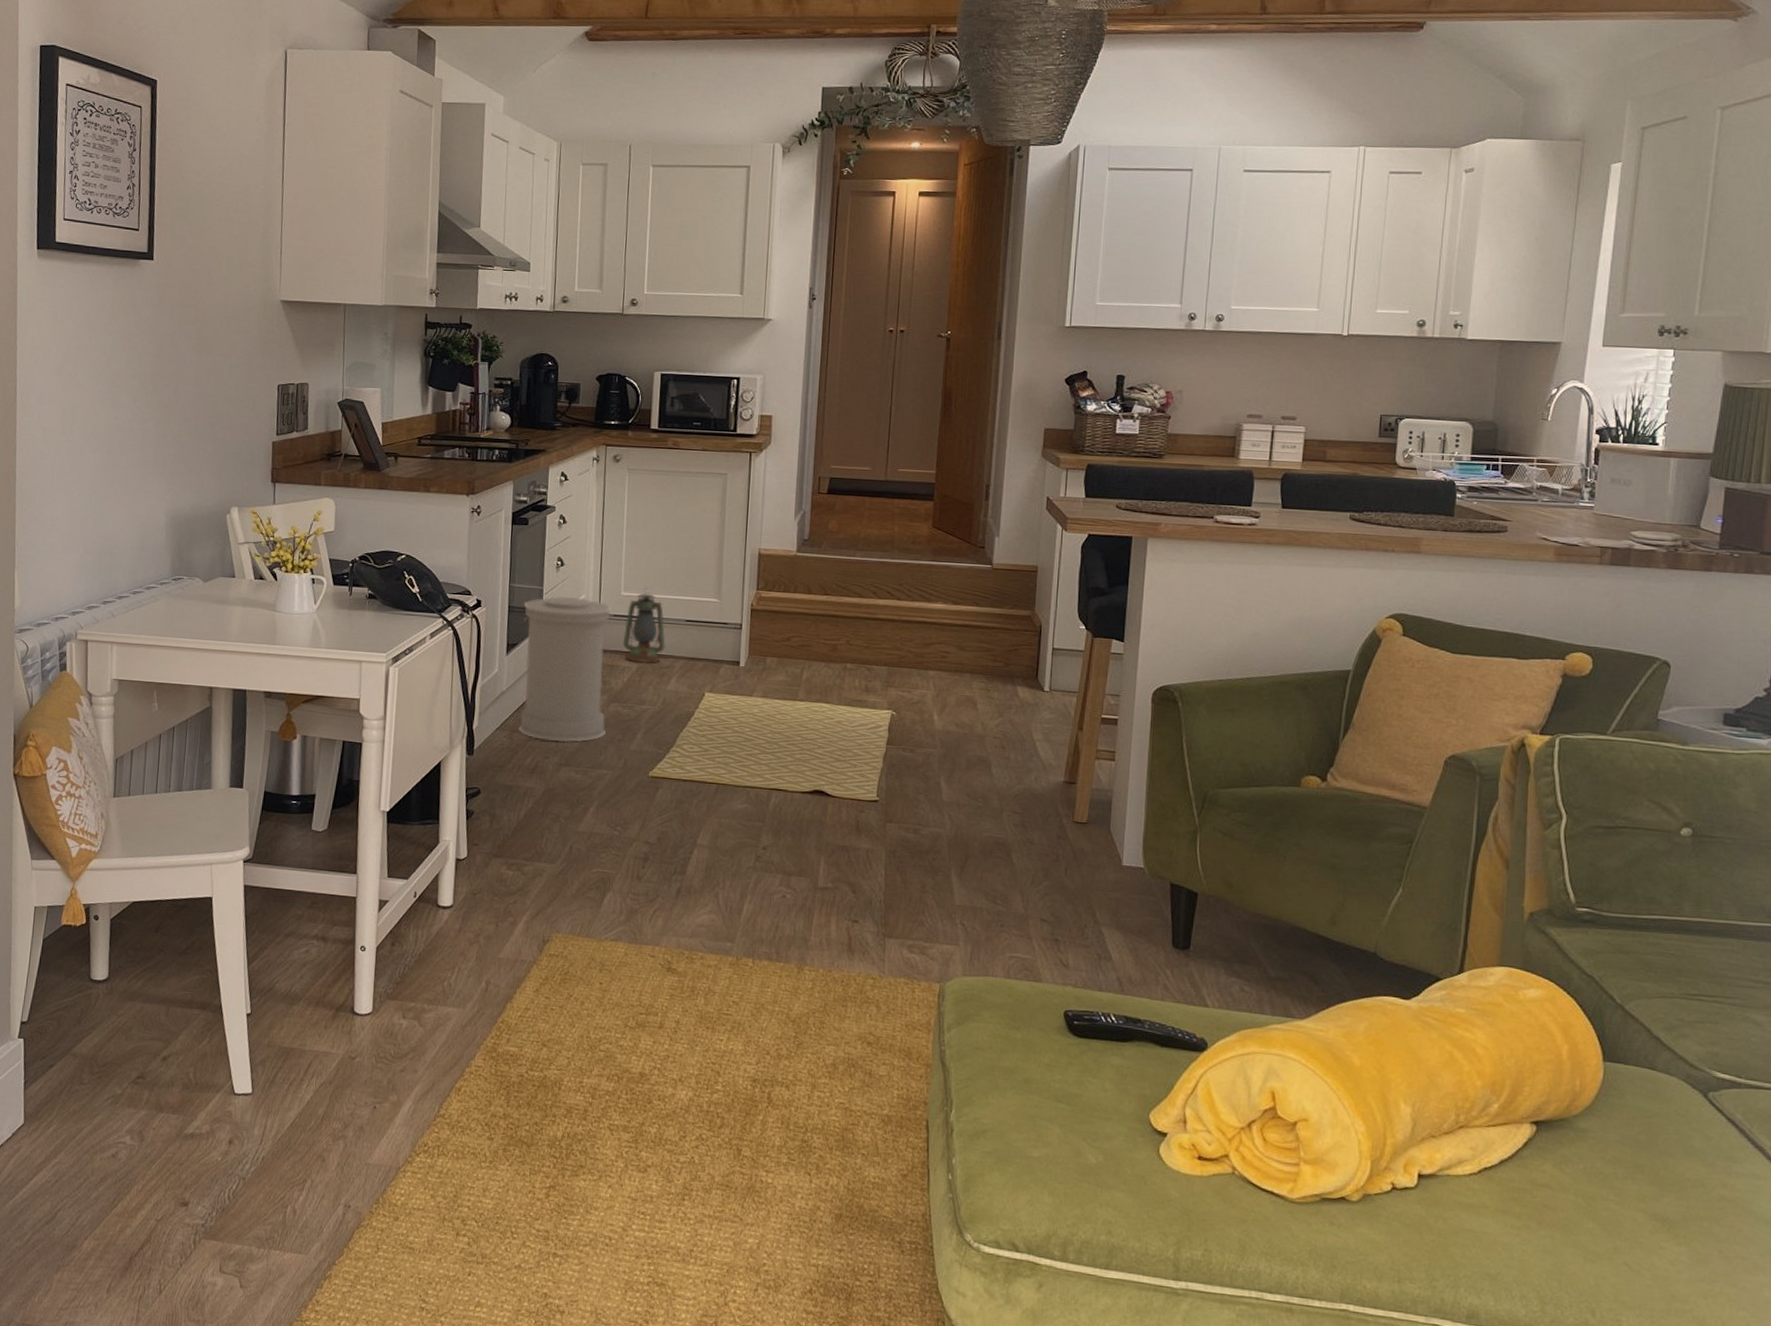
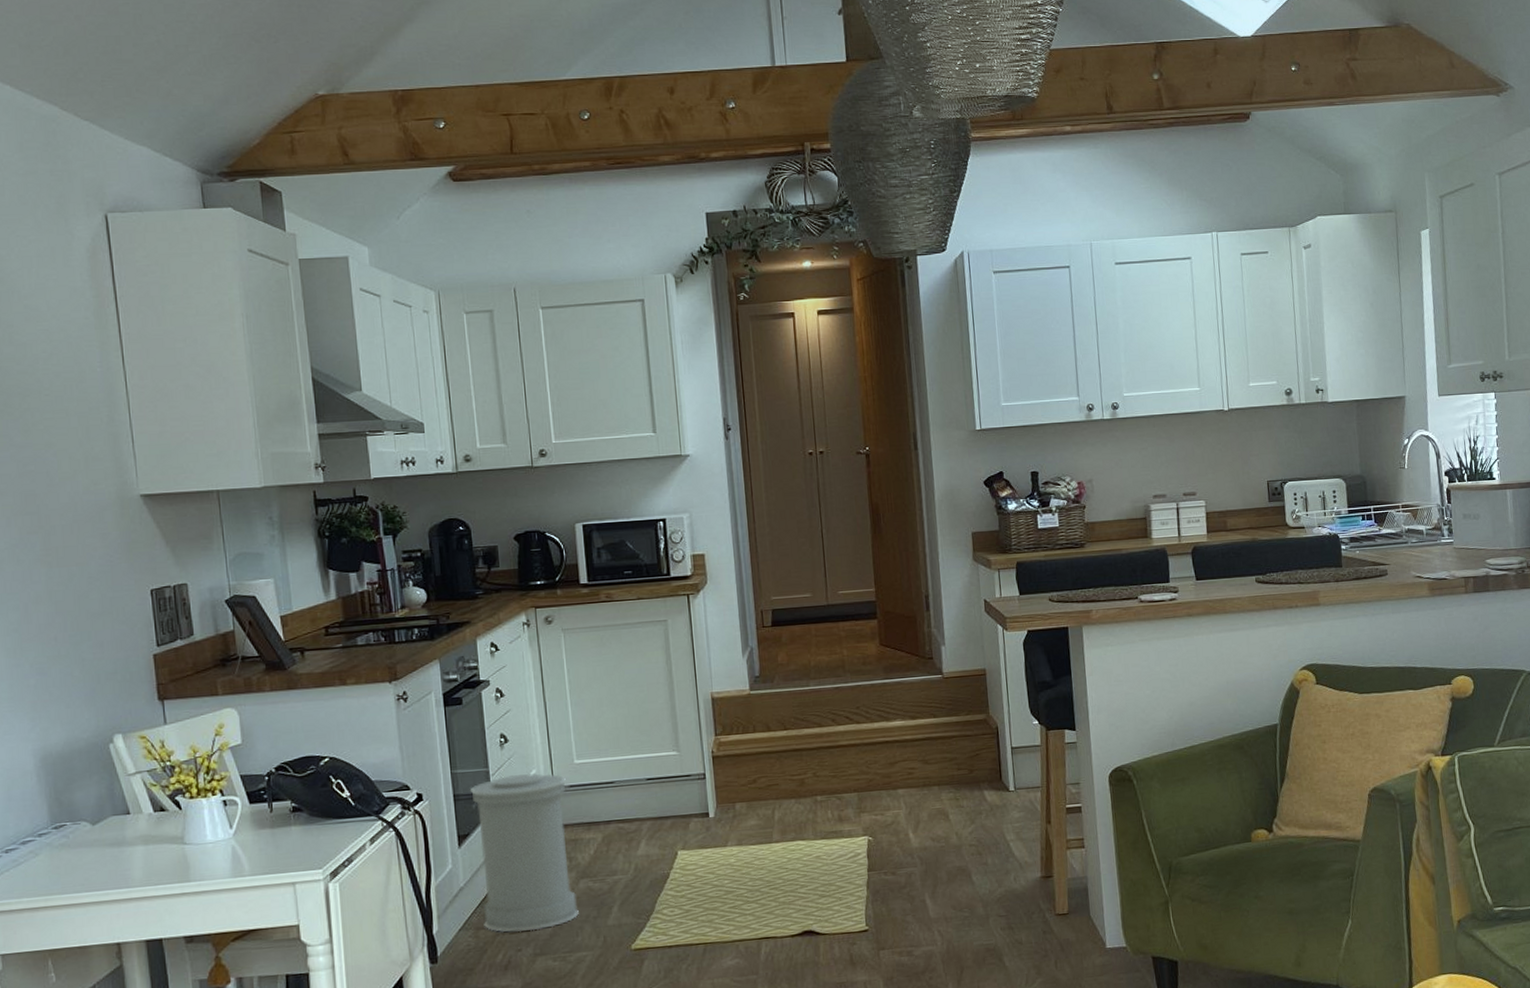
lantern: present [622,588,666,664] -> none [583,752,629,833]

